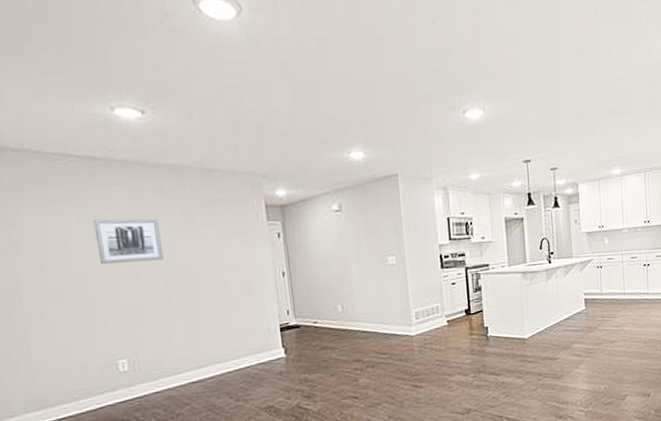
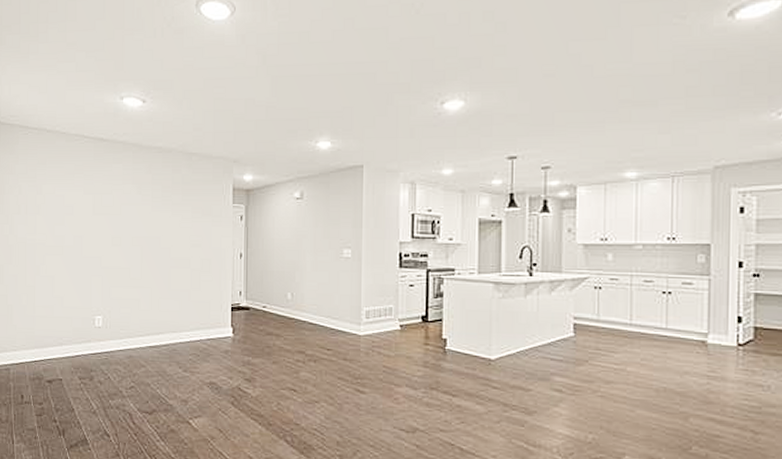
wall art: present [93,218,164,265] -> none [94,191,143,231]

